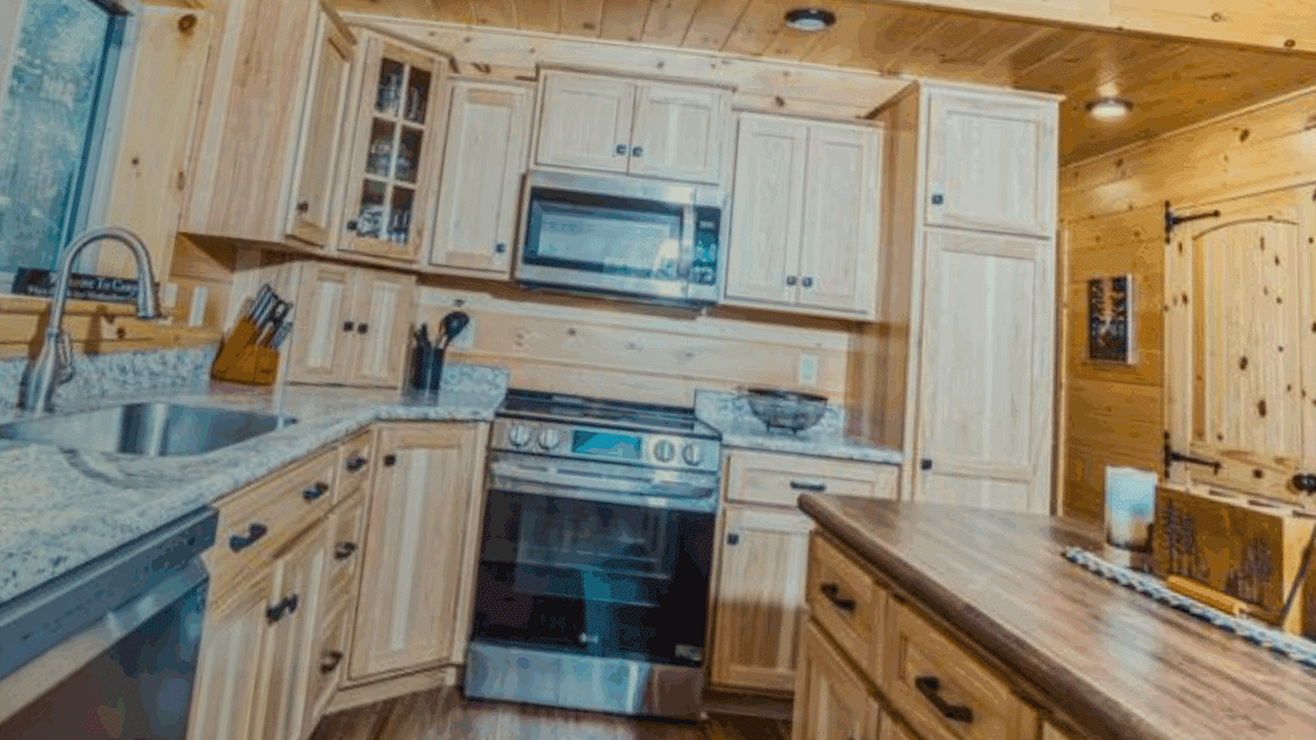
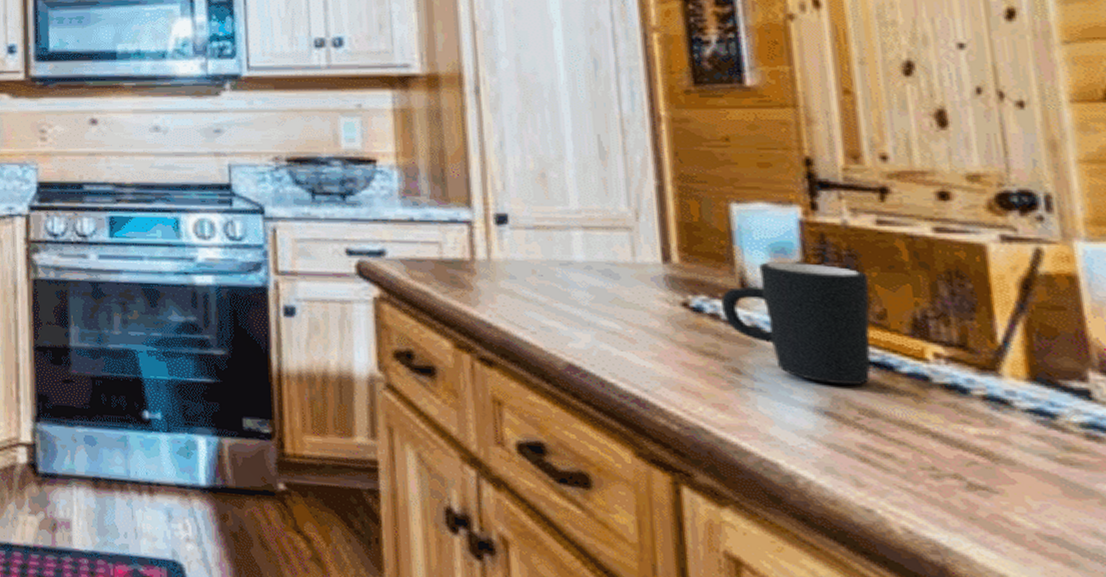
mug: none [1091,521,1200,634] -> present [721,261,871,386]

